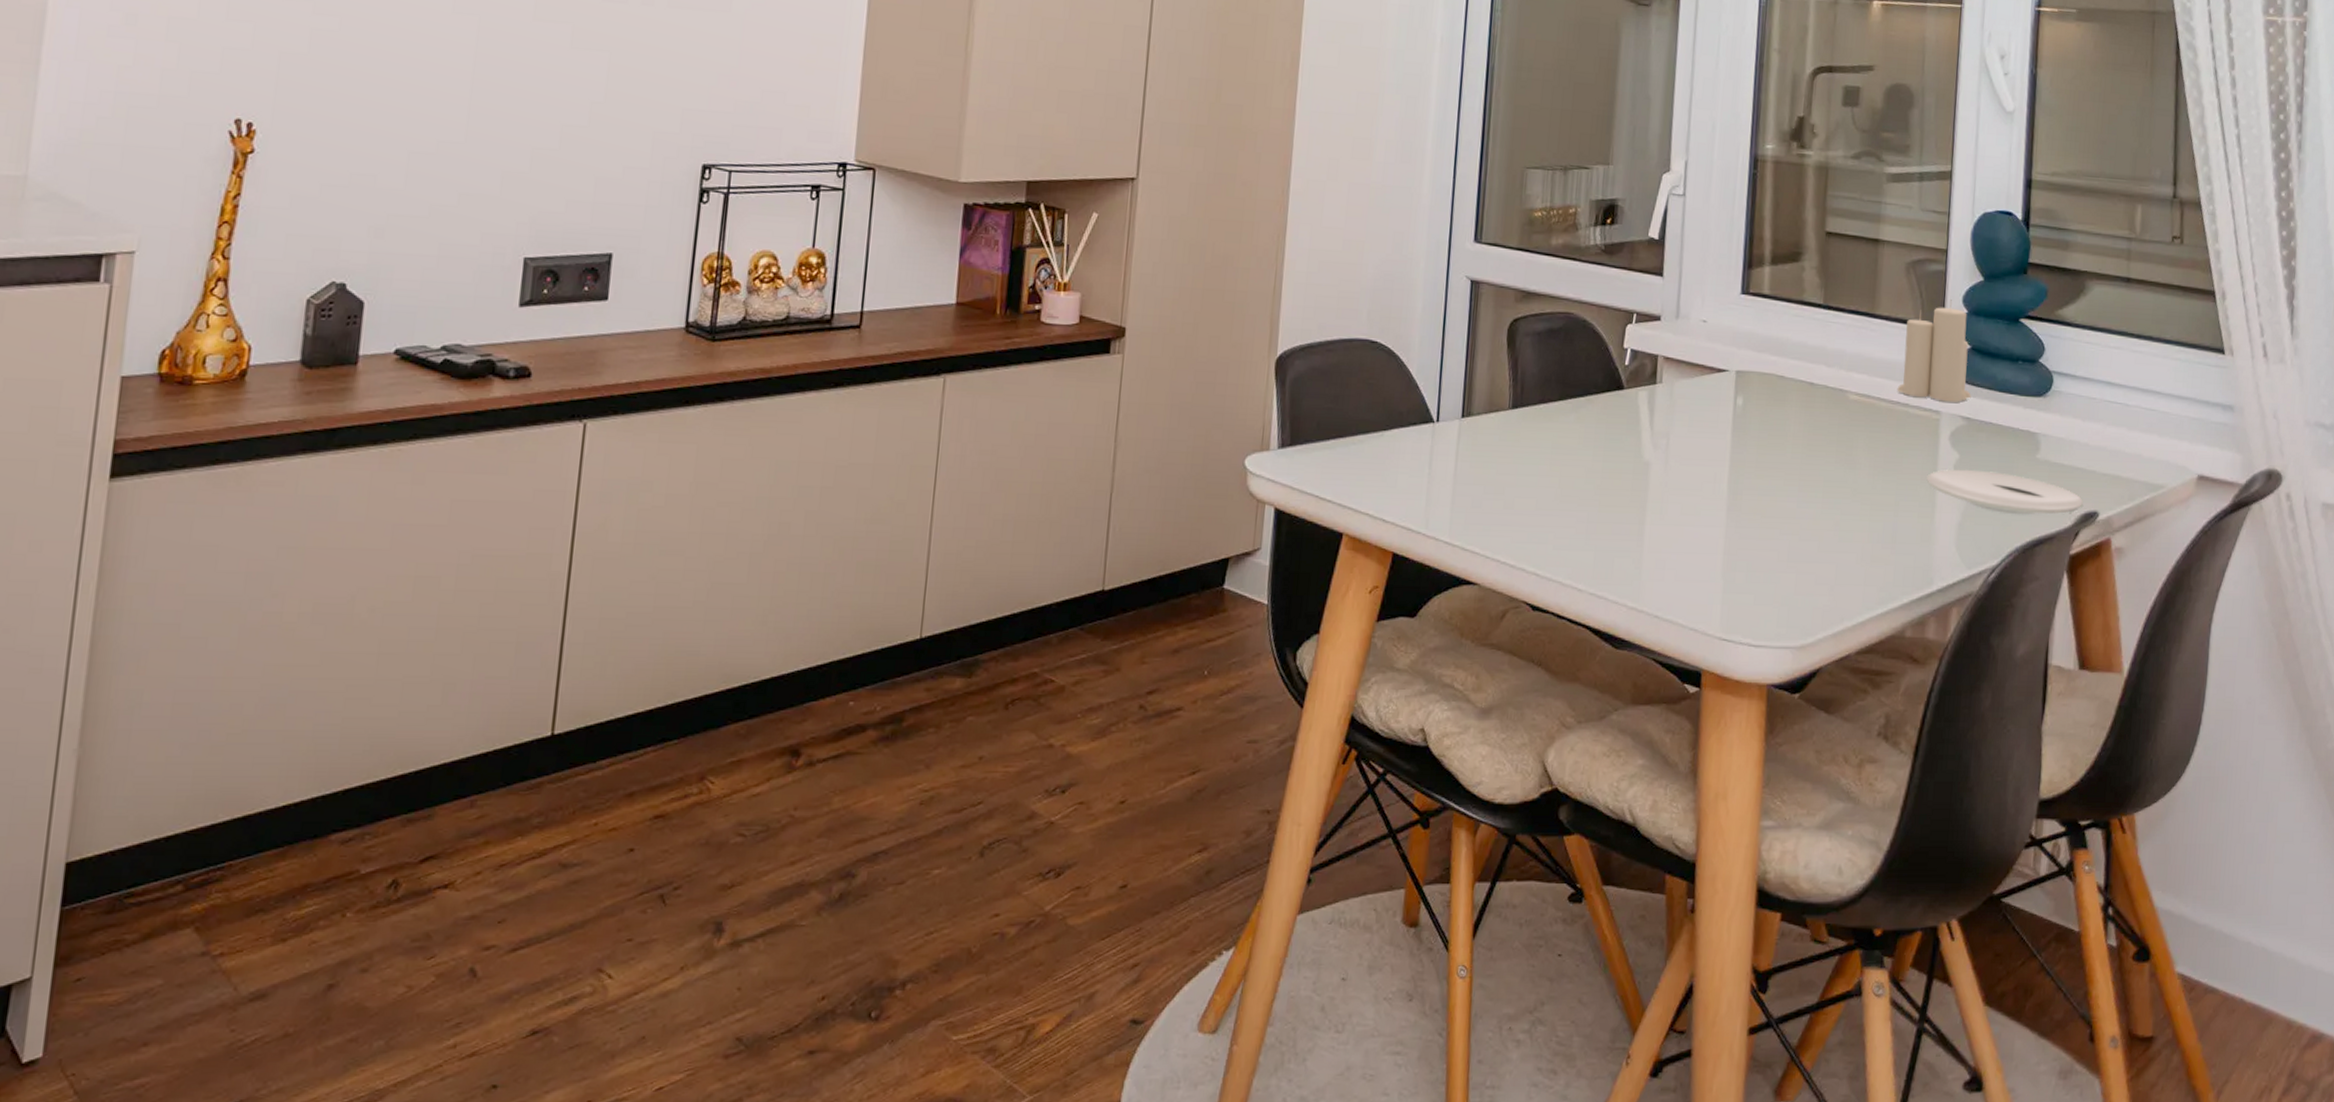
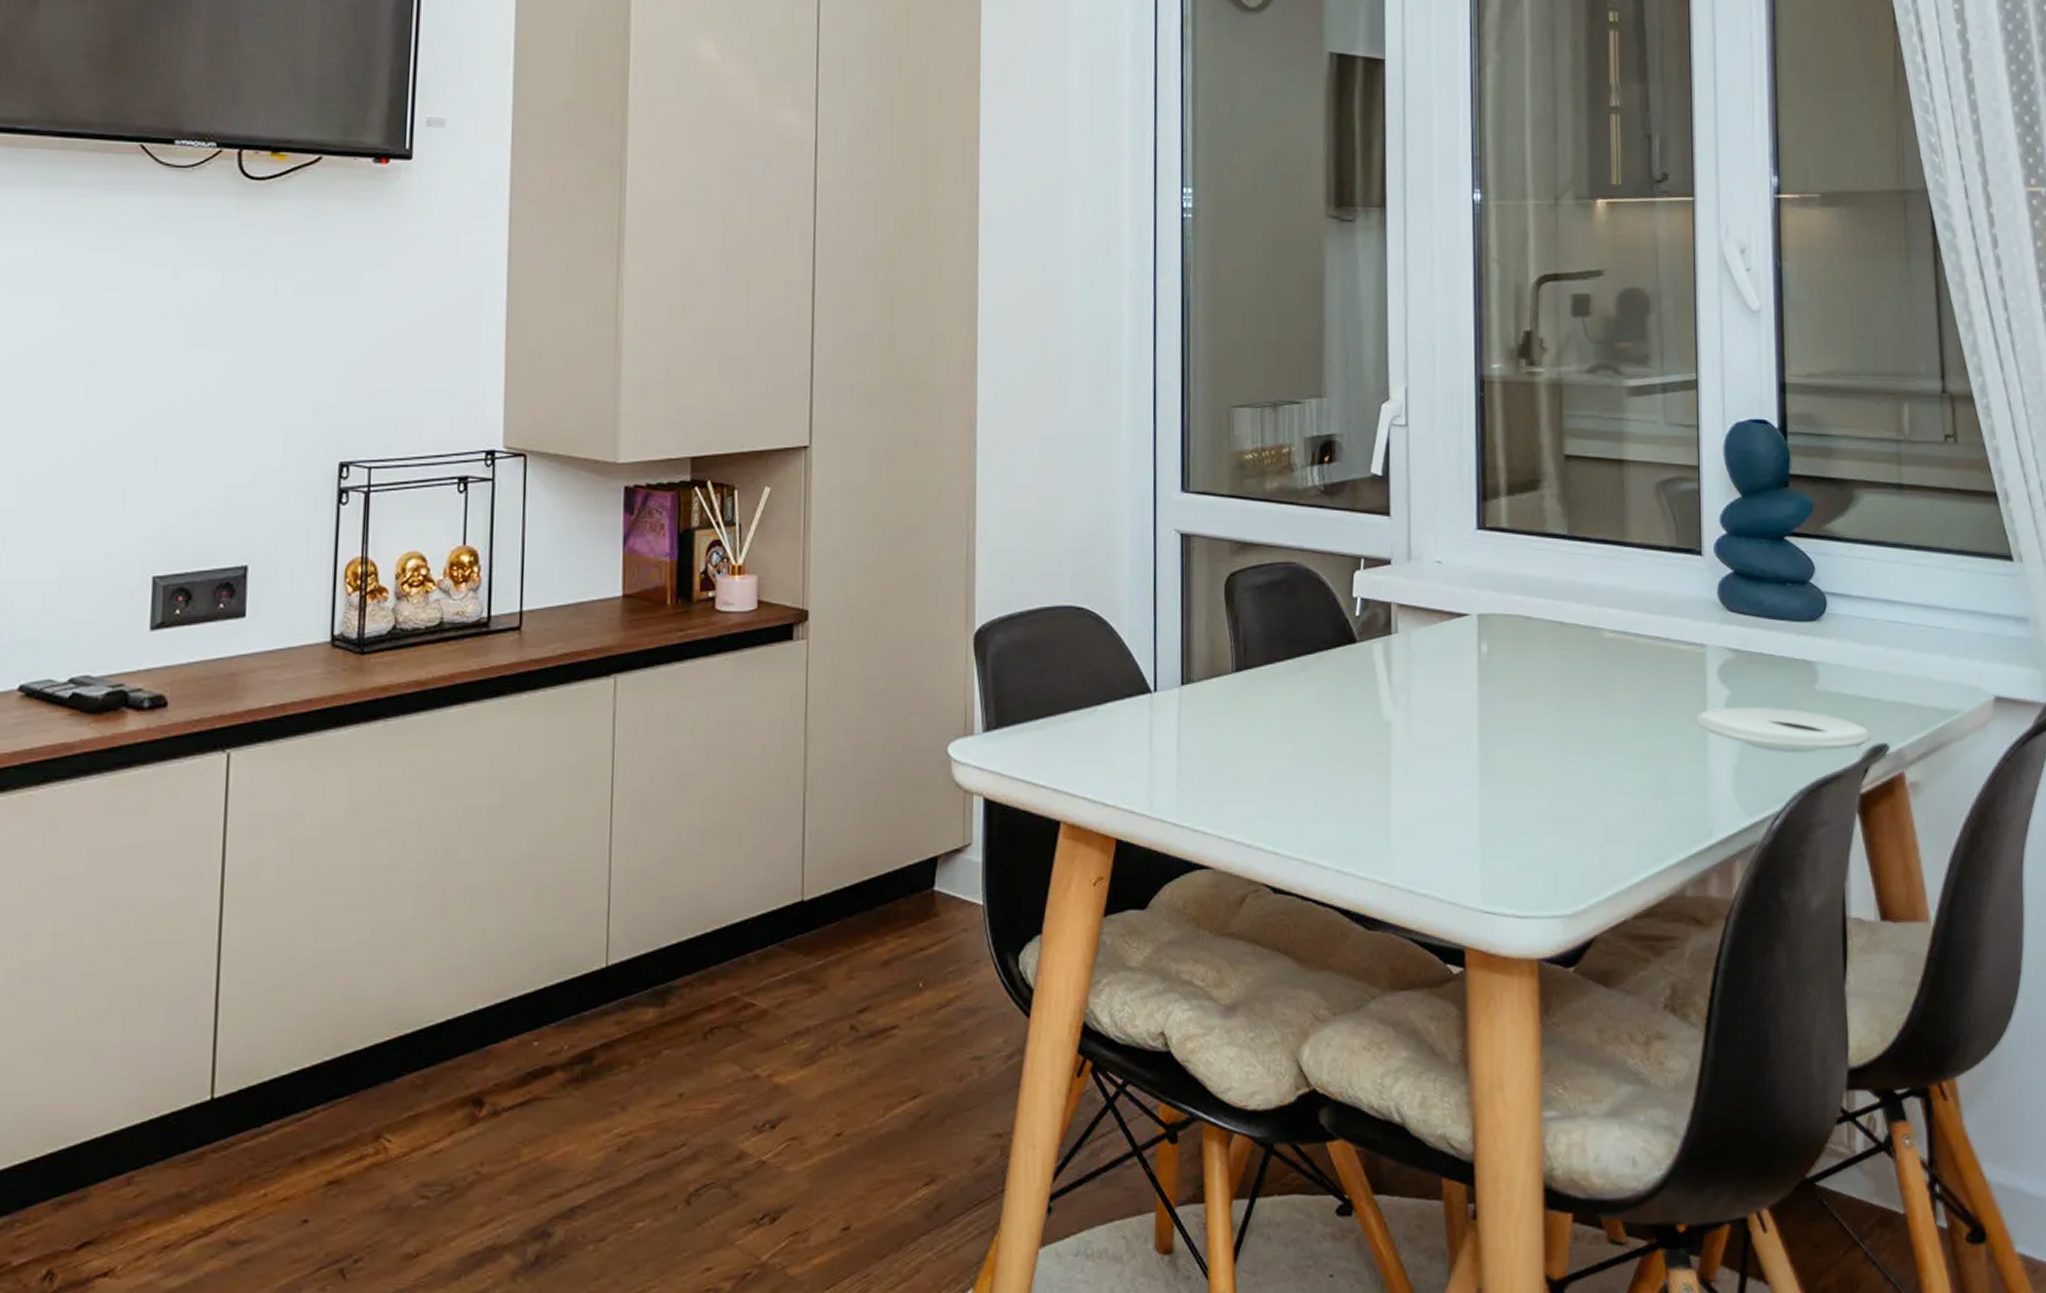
candle: present [1897,300,1971,402] -> none [1656,521,1738,633]

